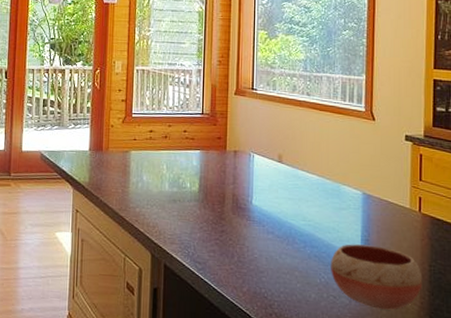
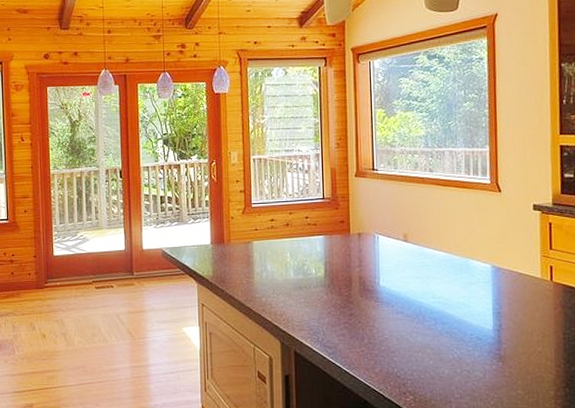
bowl: present [331,244,423,310] -> none [463,318,558,380]

